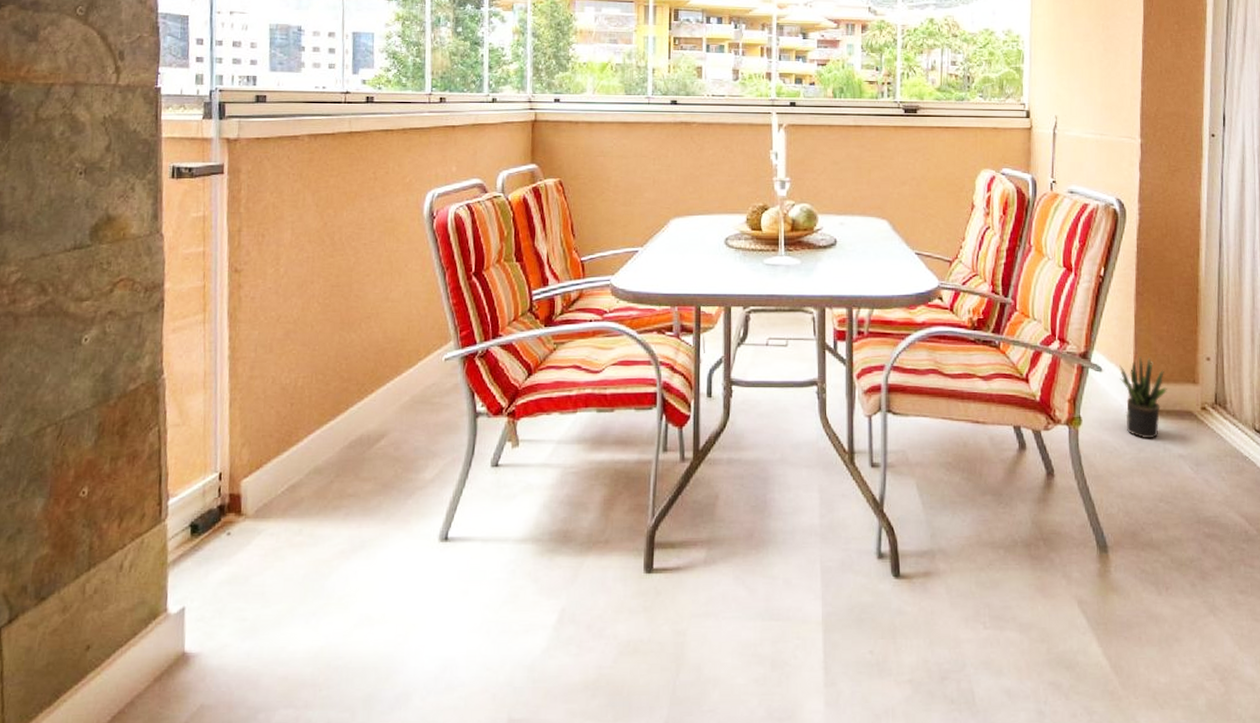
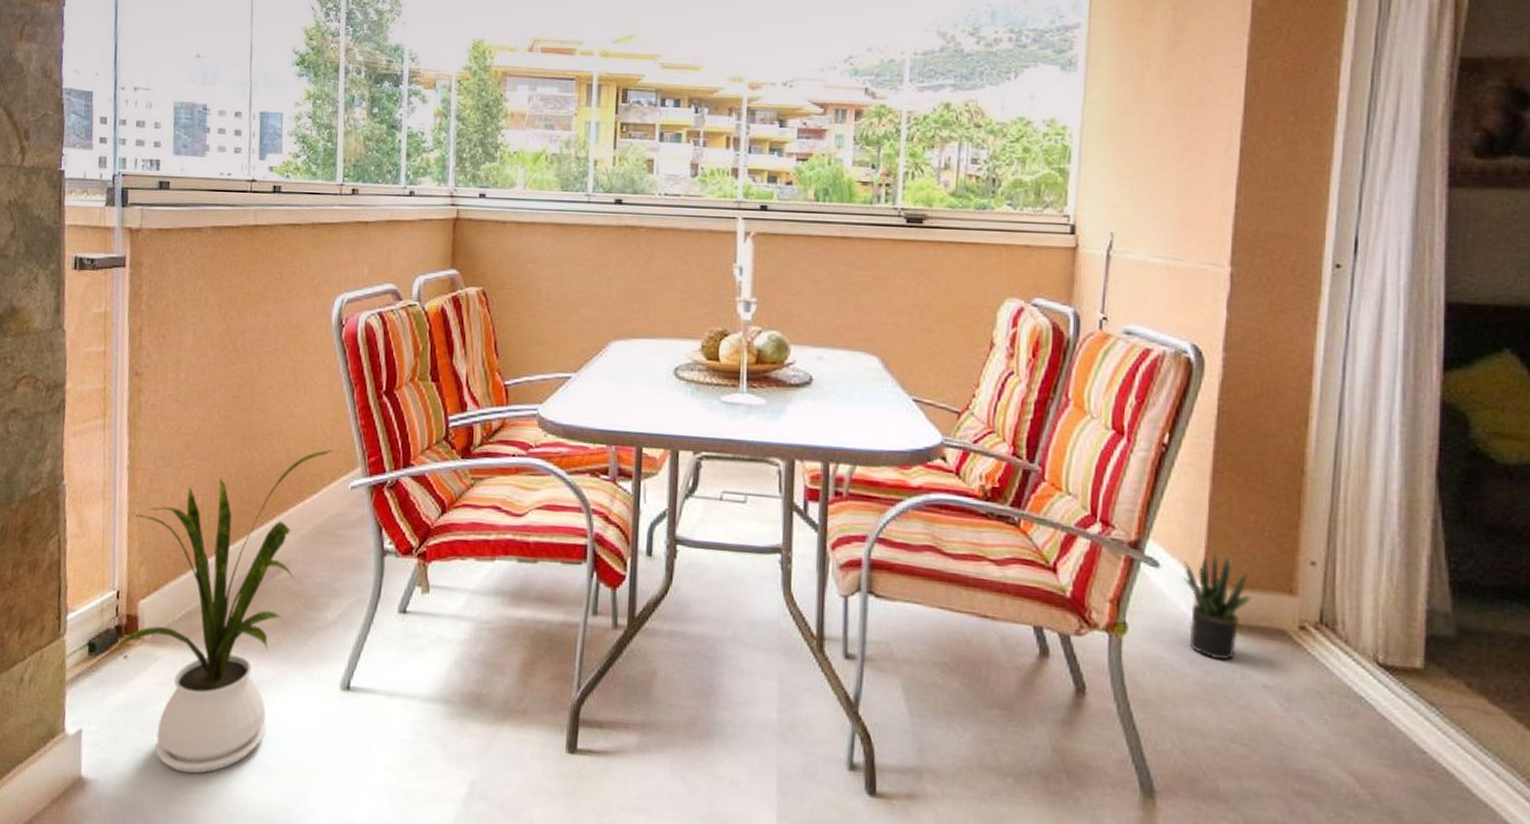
house plant: none [217,328,427,635] -> present [114,450,333,774]

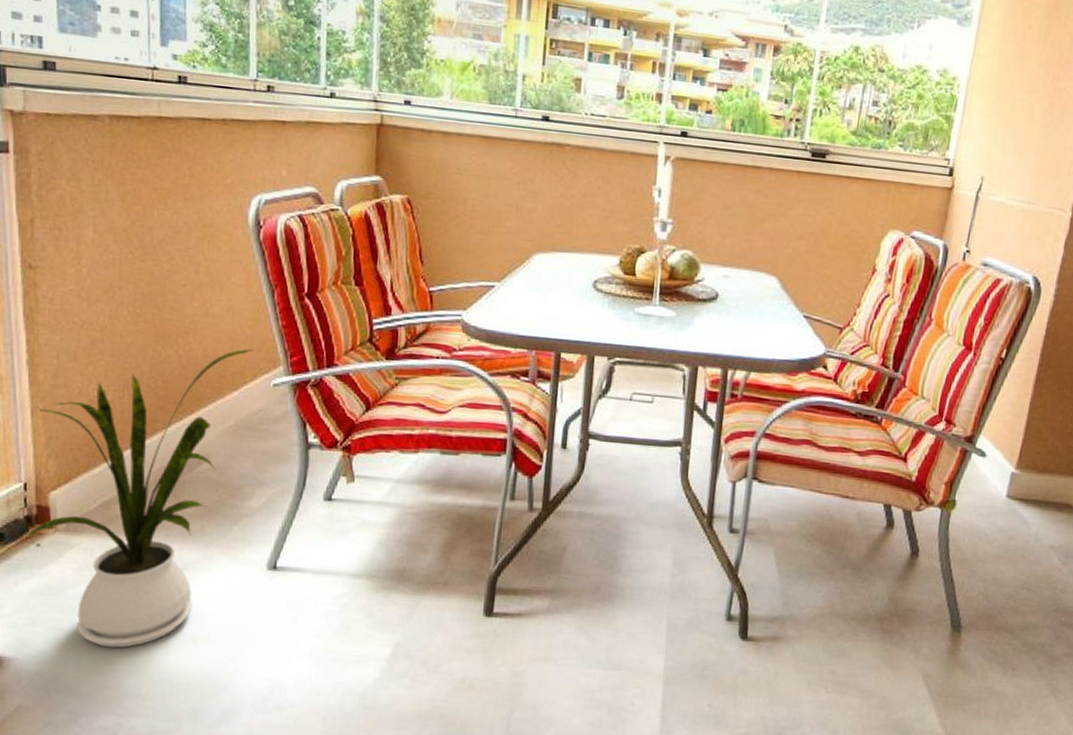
potted plant: present [1183,552,1251,661] -> none [1001,445,1050,528]

